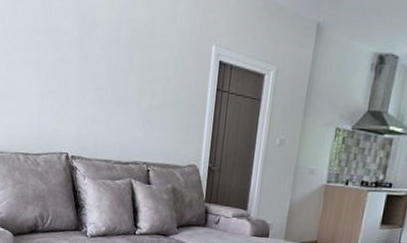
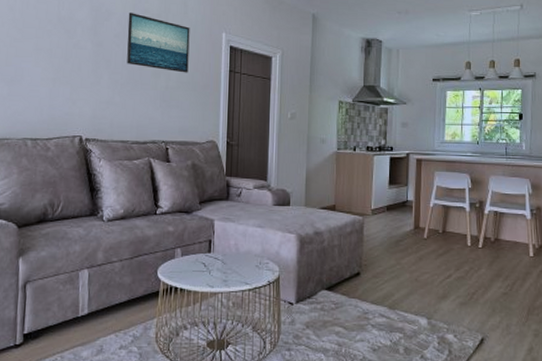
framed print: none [112,22,178,91] -> present [127,13,190,73]

